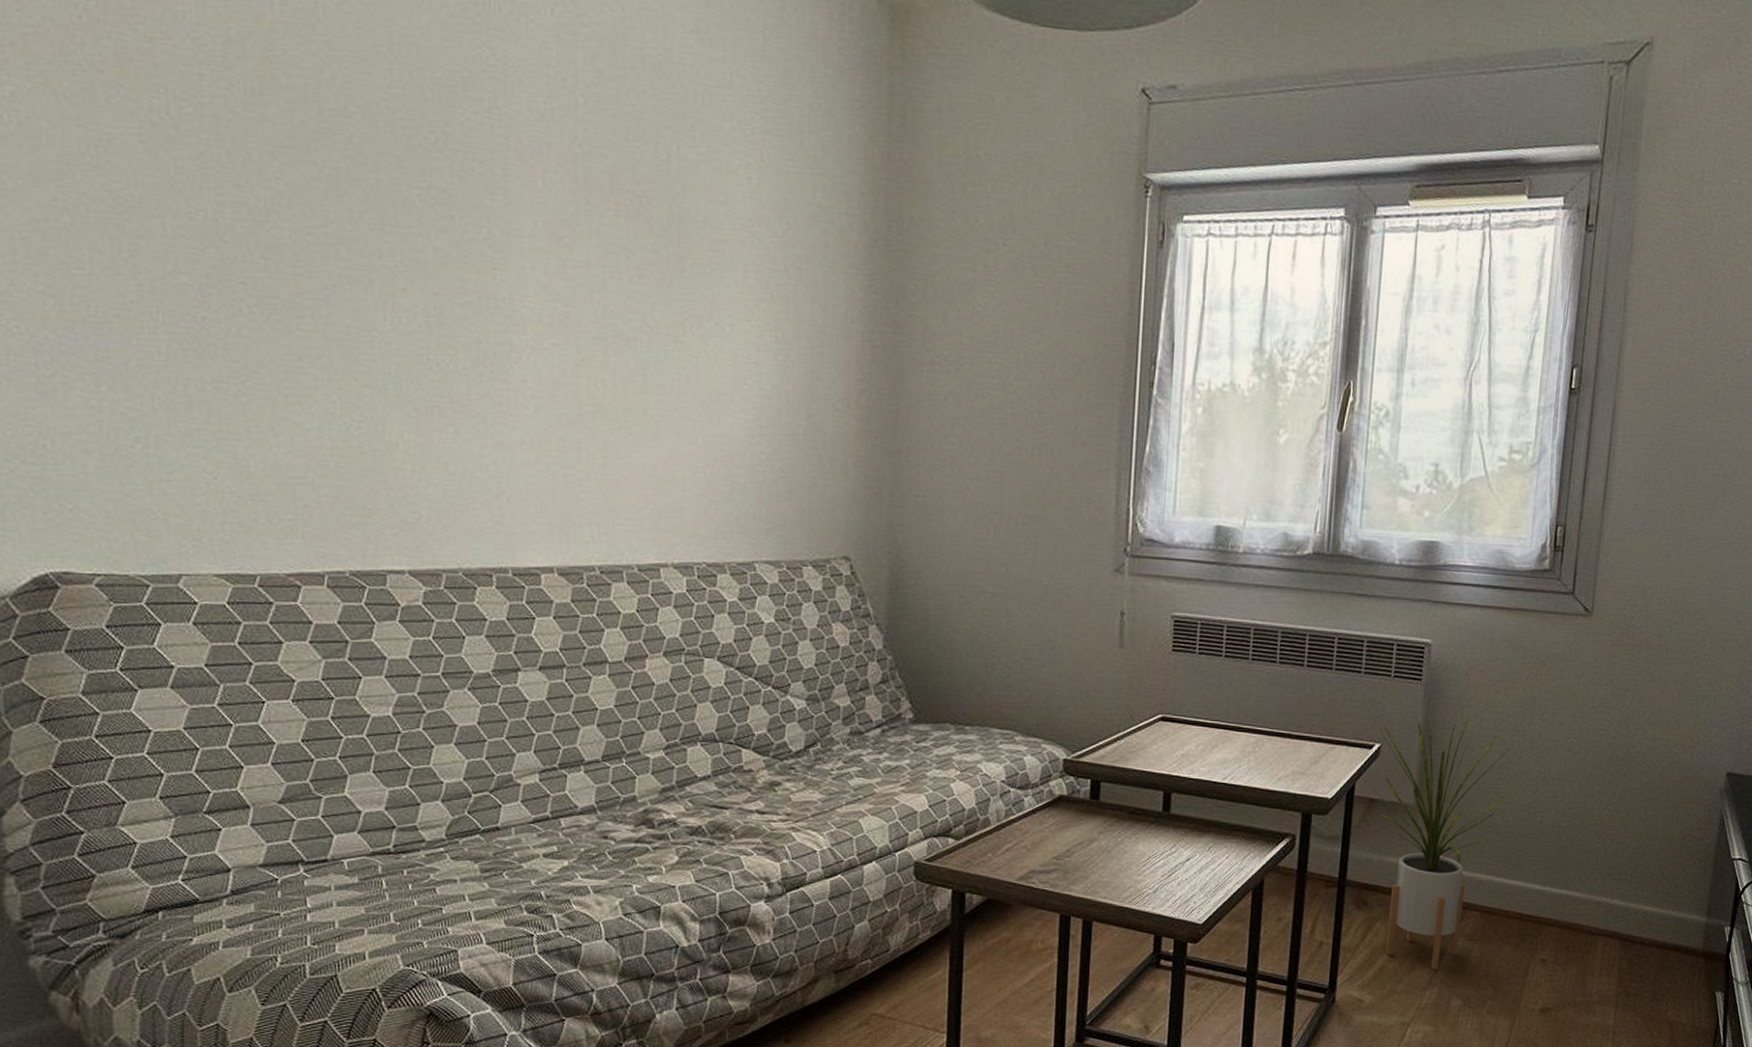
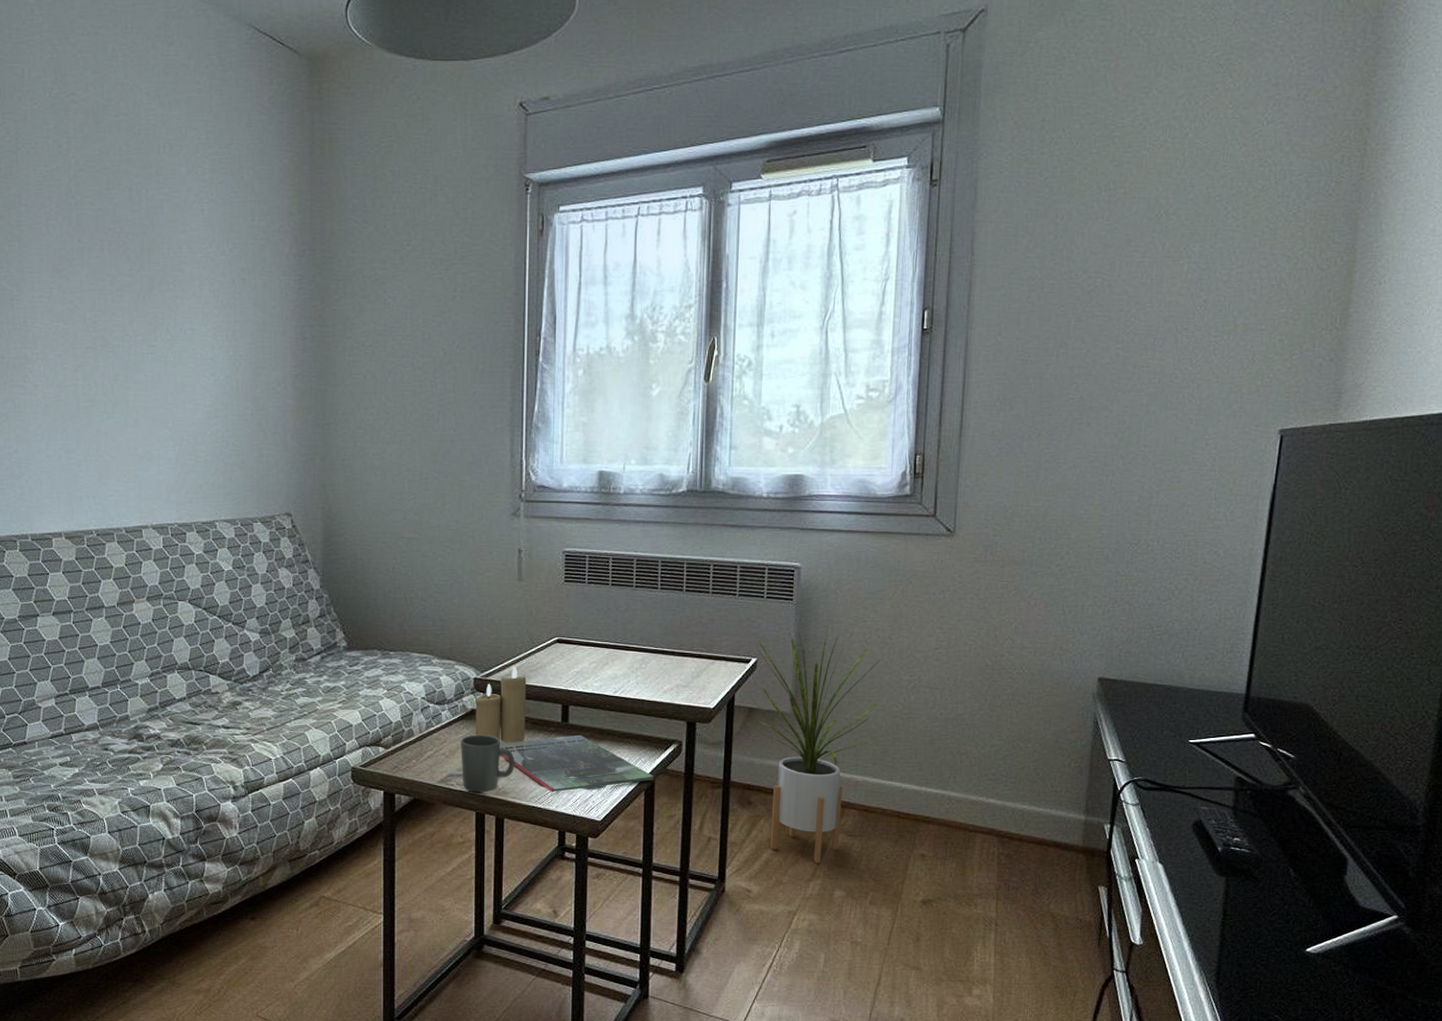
mug: none [1045,824,1108,892] -> present [461,734,515,793]
candle: none [1062,747,1125,836] -> present [474,667,527,744]
magazine: none [1091,826,1263,892] -> present [500,734,654,793]

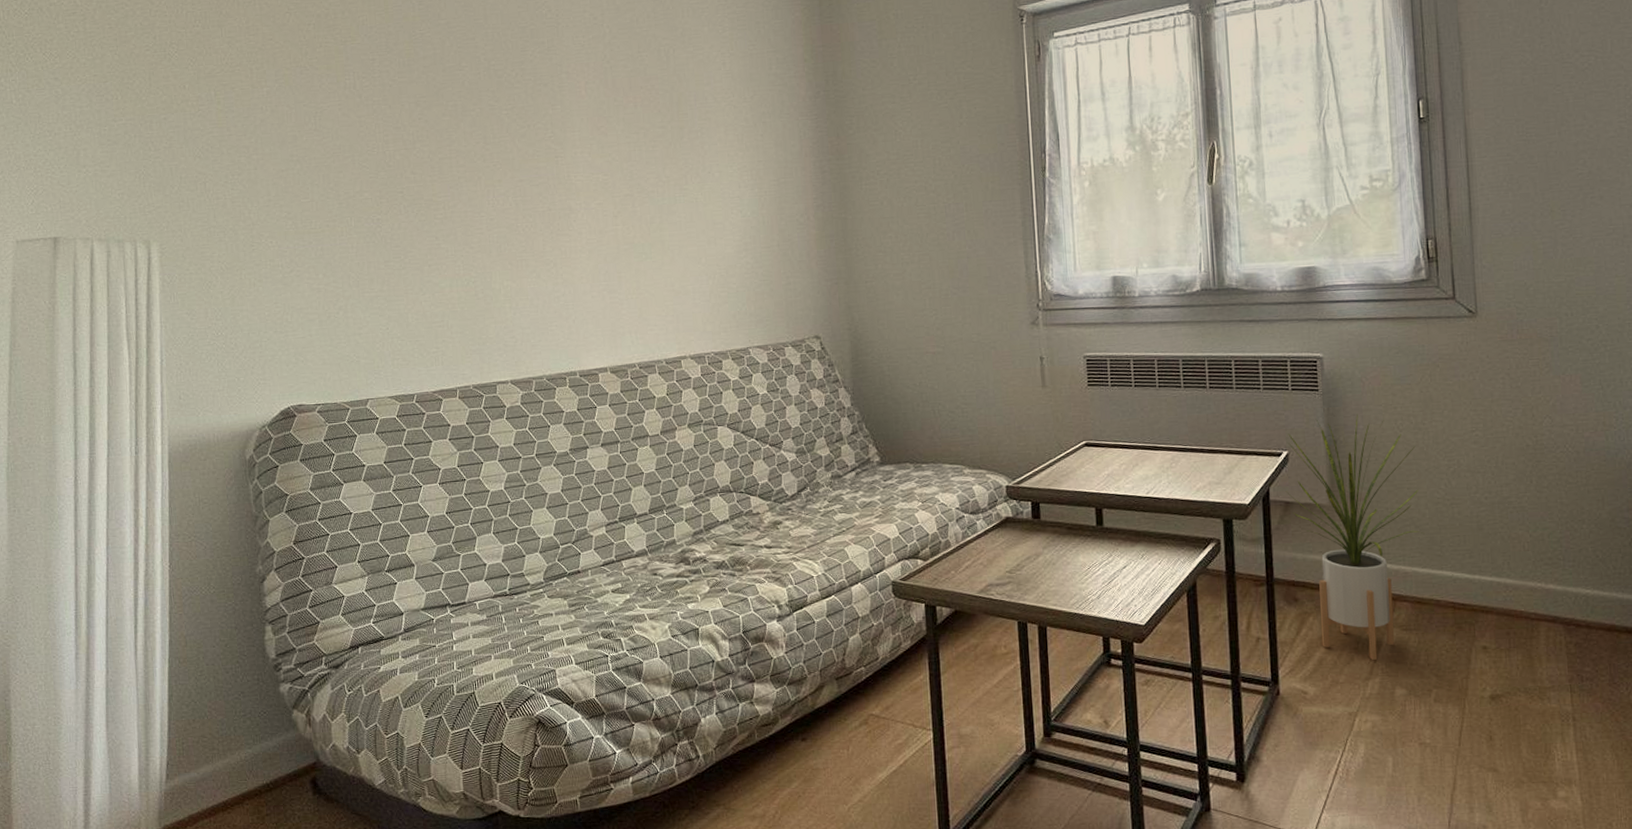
mug: present [461,734,515,793] -> none [997,542,1054,602]
candle: present [474,667,527,744] -> none [1008,472,1061,550]
magazine: present [500,734,654,793] -> none [1036,537,1195,598]

